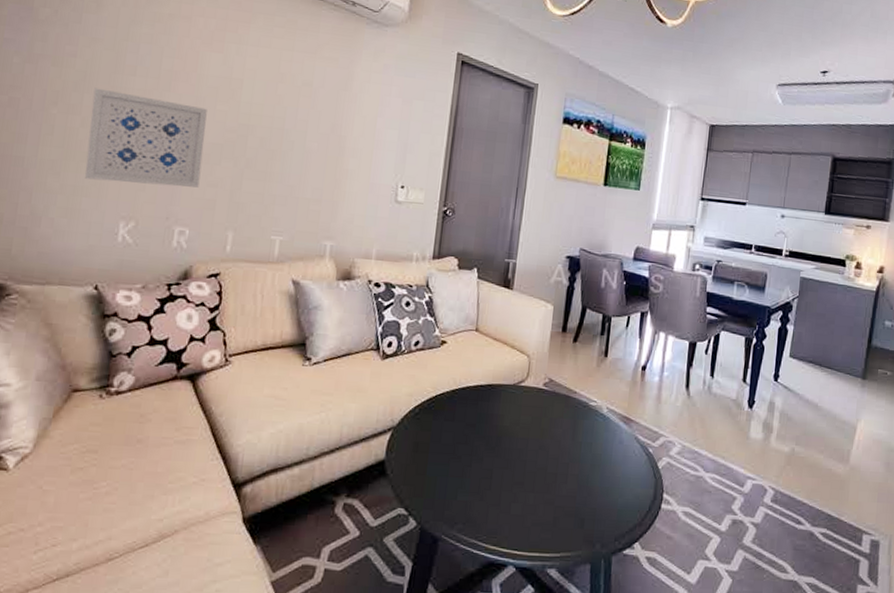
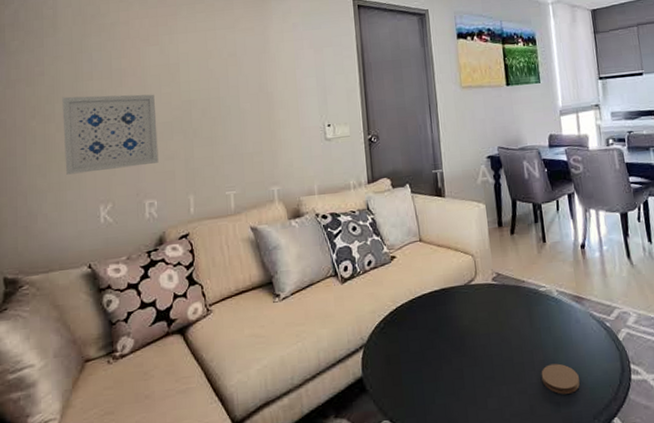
coaster: none [571,480,610,512] -> present [541,363,580,394]

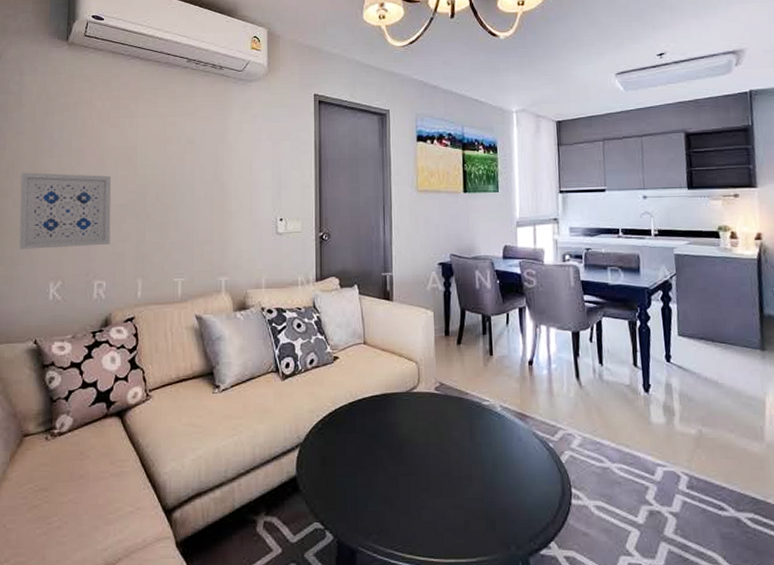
coaster: present [541,363,580,394] -> none [478,480,518,513]

